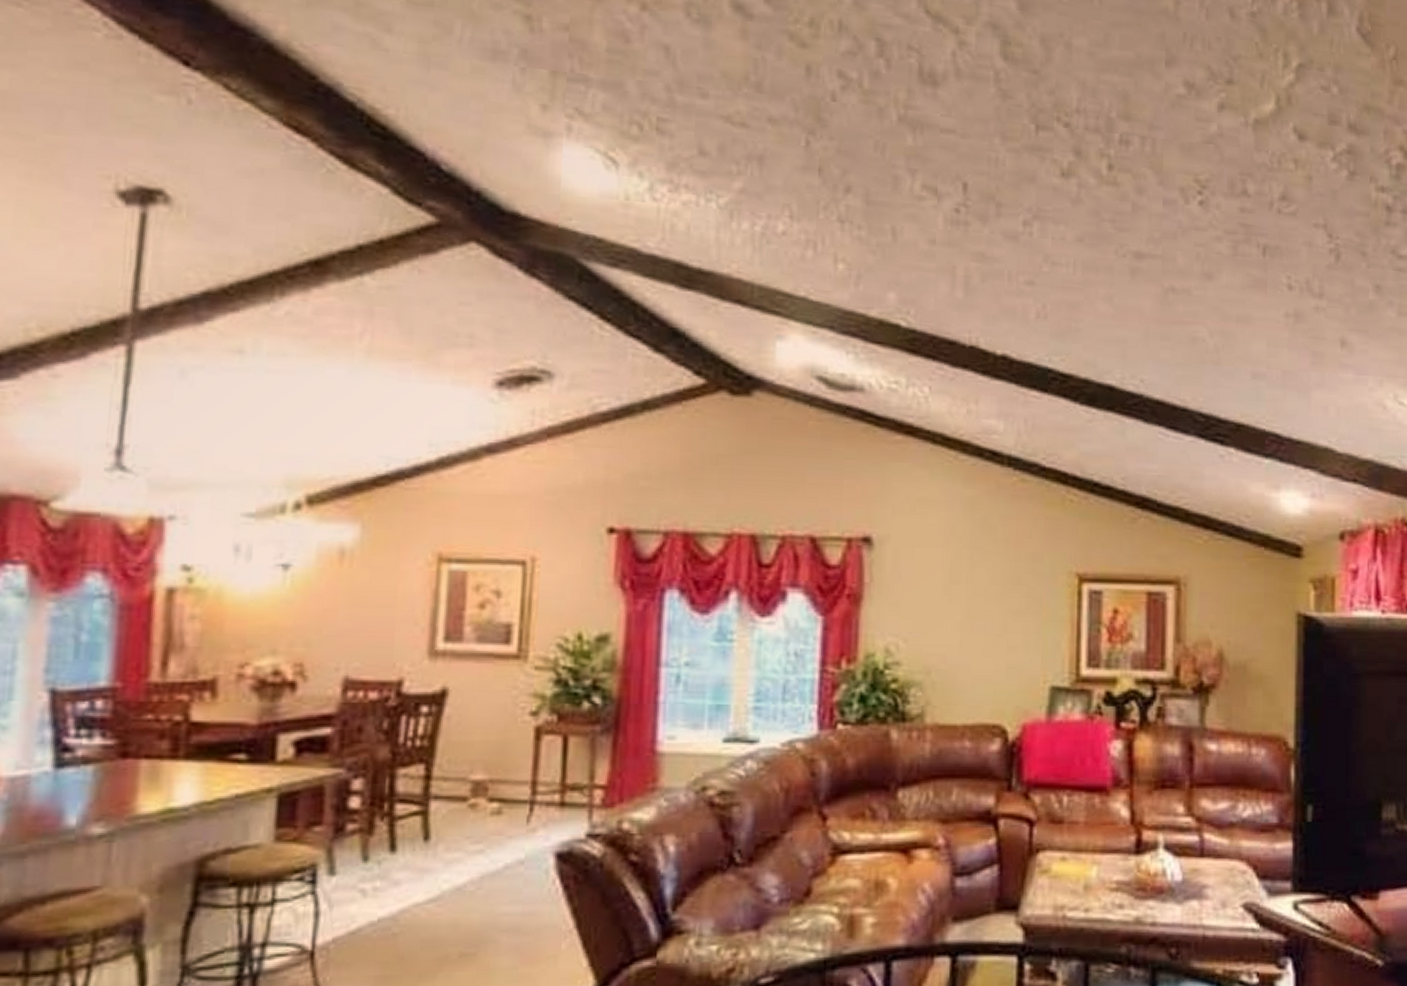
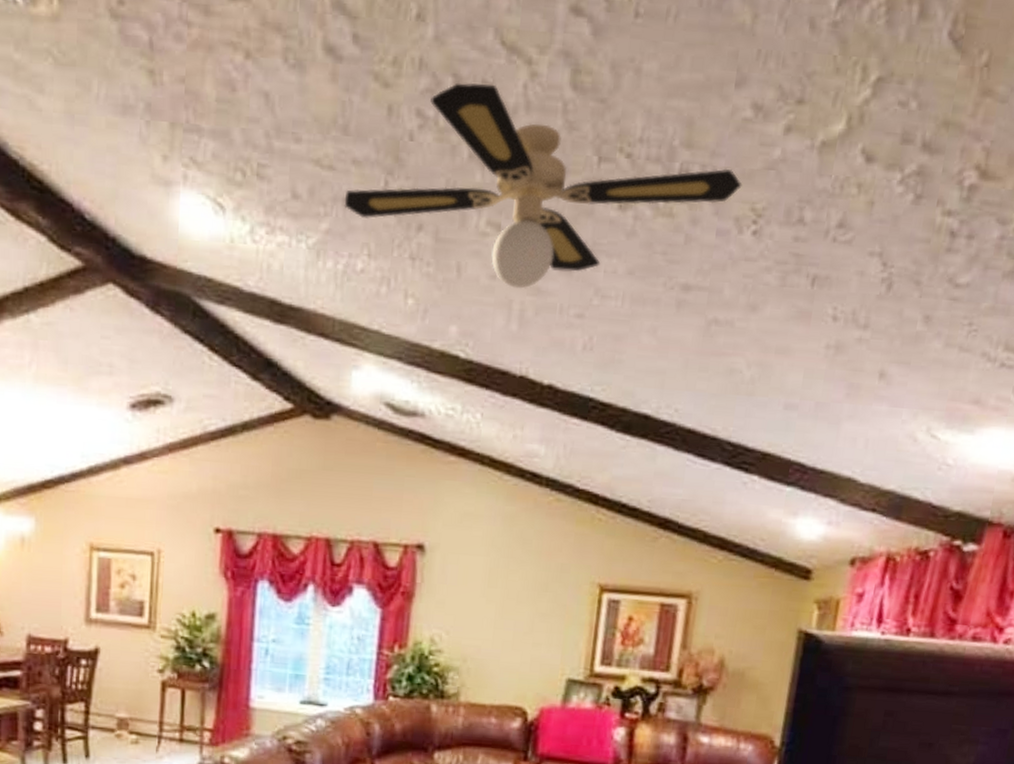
ceiling fan: none [760,47,1184,255] -> present [344,82,742,289]

